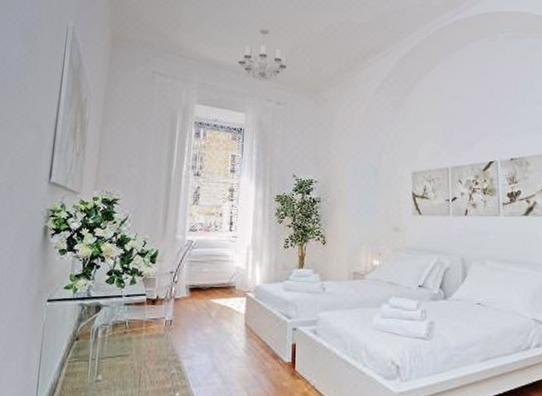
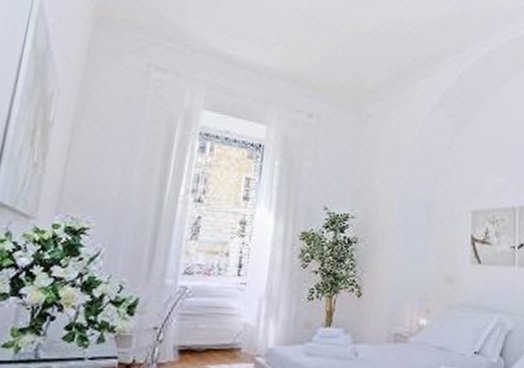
chandelier: present [238,28,287,81] -> none [261,20,325,87]

